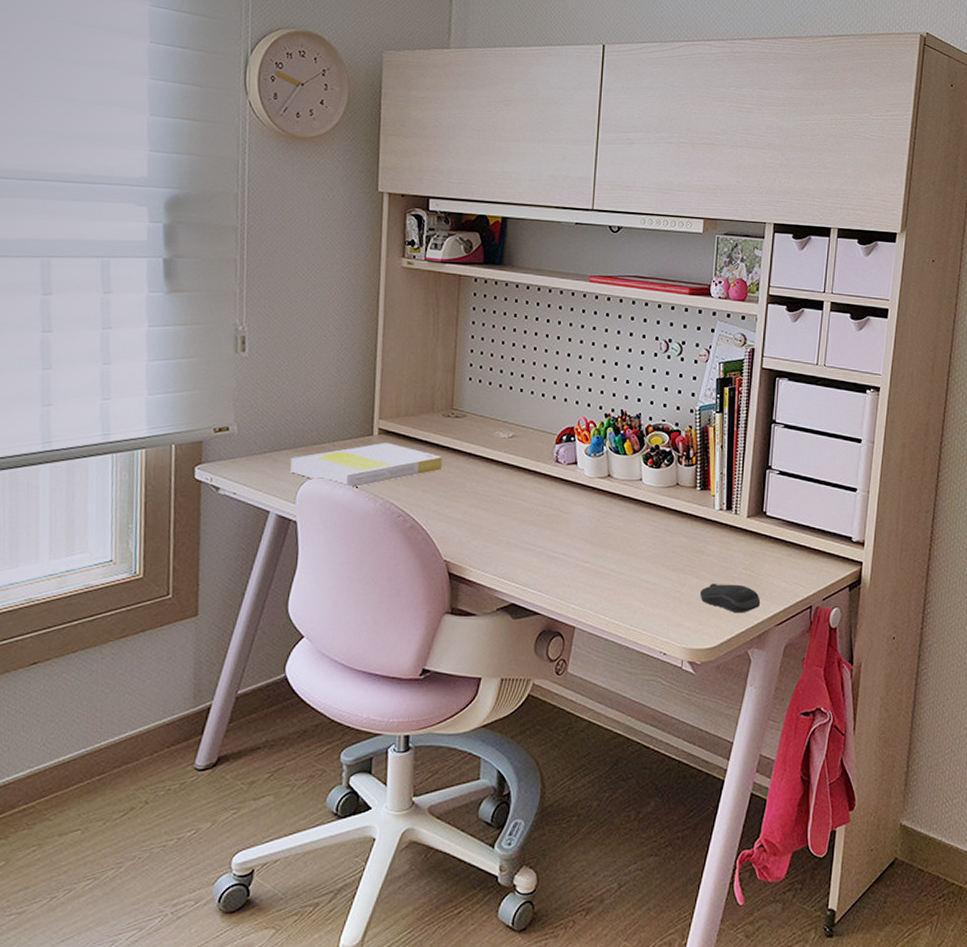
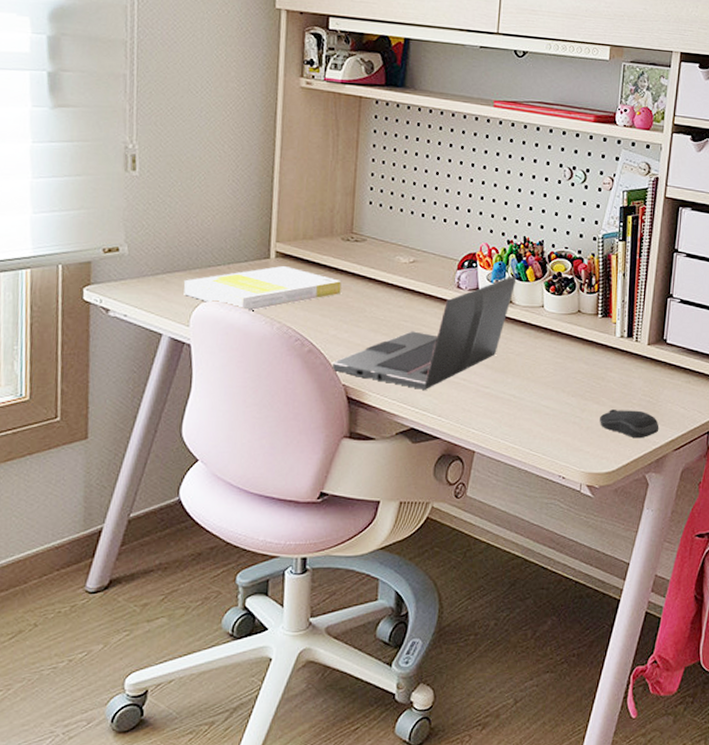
laptop: none [433,449,615,565] -> present [331,276,517,390]

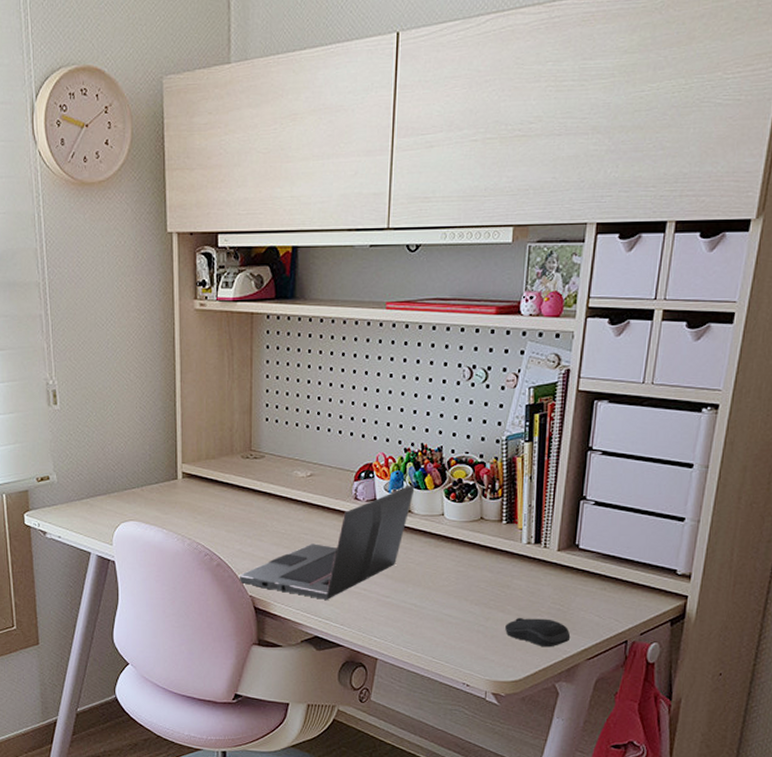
book: present [183,266,342,311] -> none [104,486,243,530]

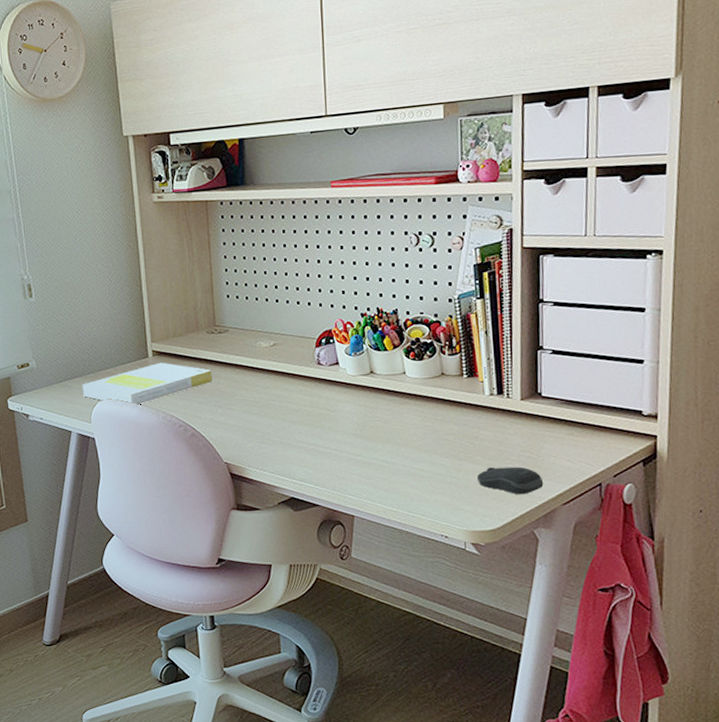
book: none [104,486,243,530] -> present [81,363,212,405]
laptop: present [239,484,415,600] -> none [213,347,375,462]

